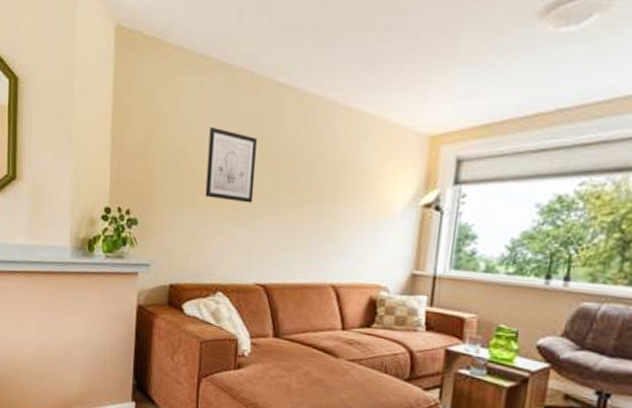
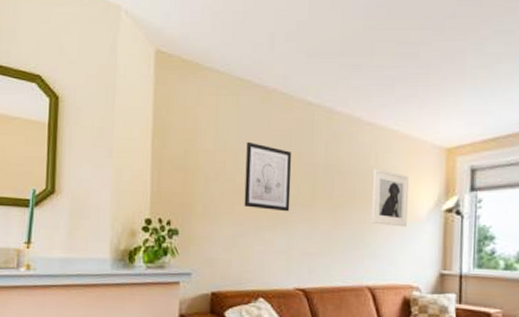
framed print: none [340,158,385,223] -> present [371,169,409,228]

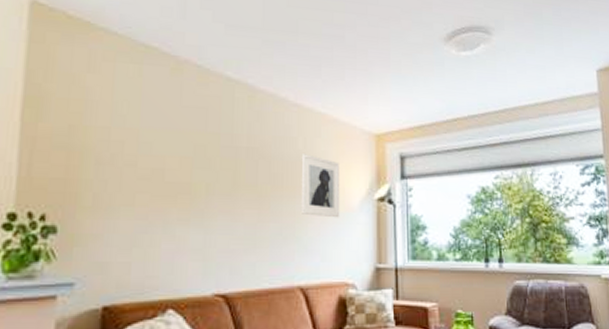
wall art: present [244,141,292,212] -> none [148,118,209,202]

